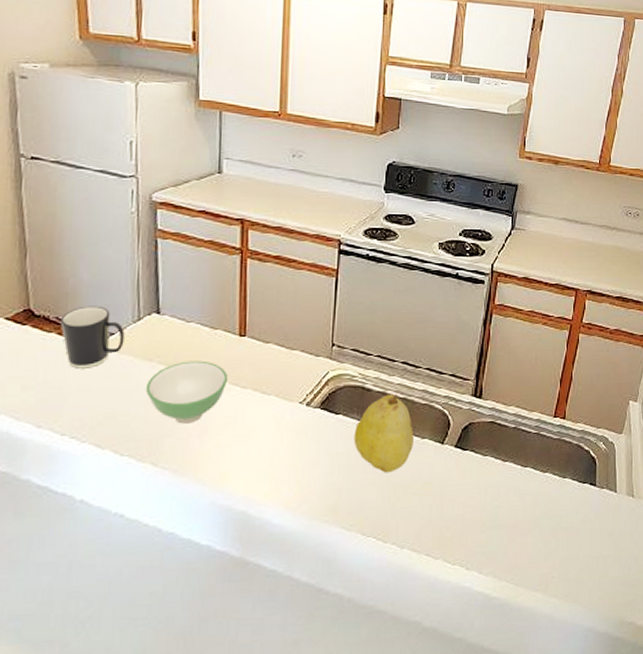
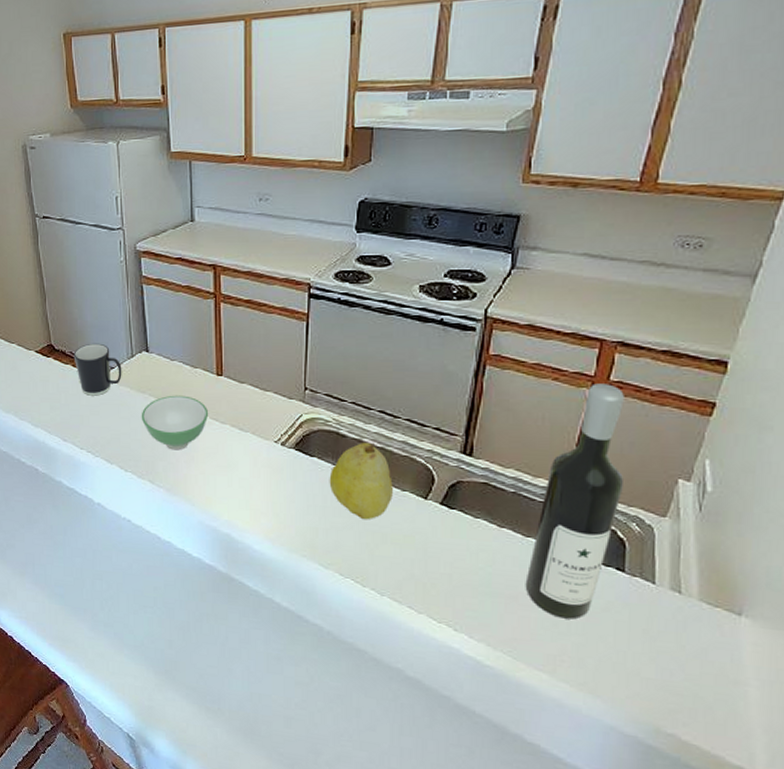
bottle: none [524,326,593,538] -> present [525,383,624,620]

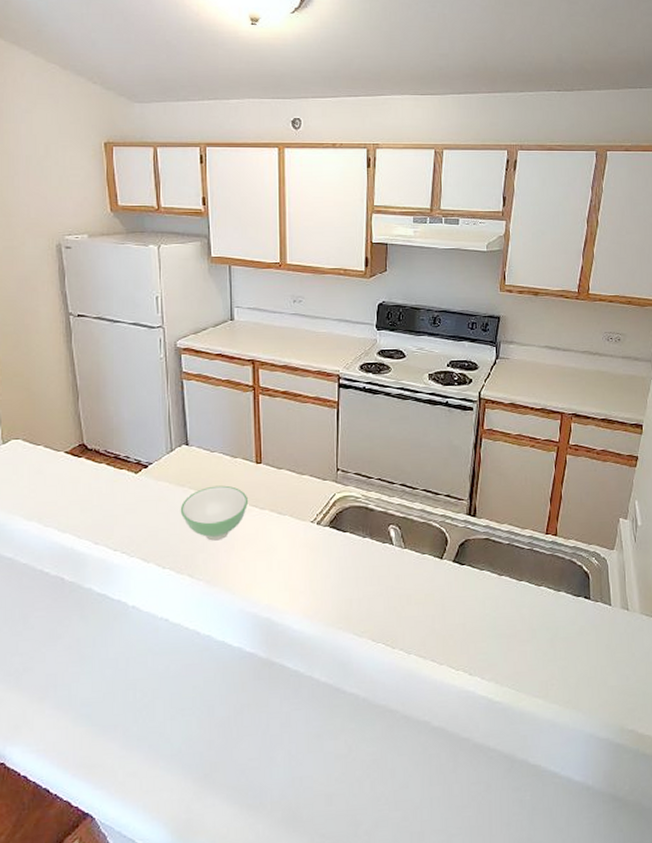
mug: present [73,343,122,396] -> none [108,439,161,494]
fruit: present [329,442,393,520] -> none [360,513,415,585]
bottle: present [525,383,624,620] -> none [521,447,584,647]

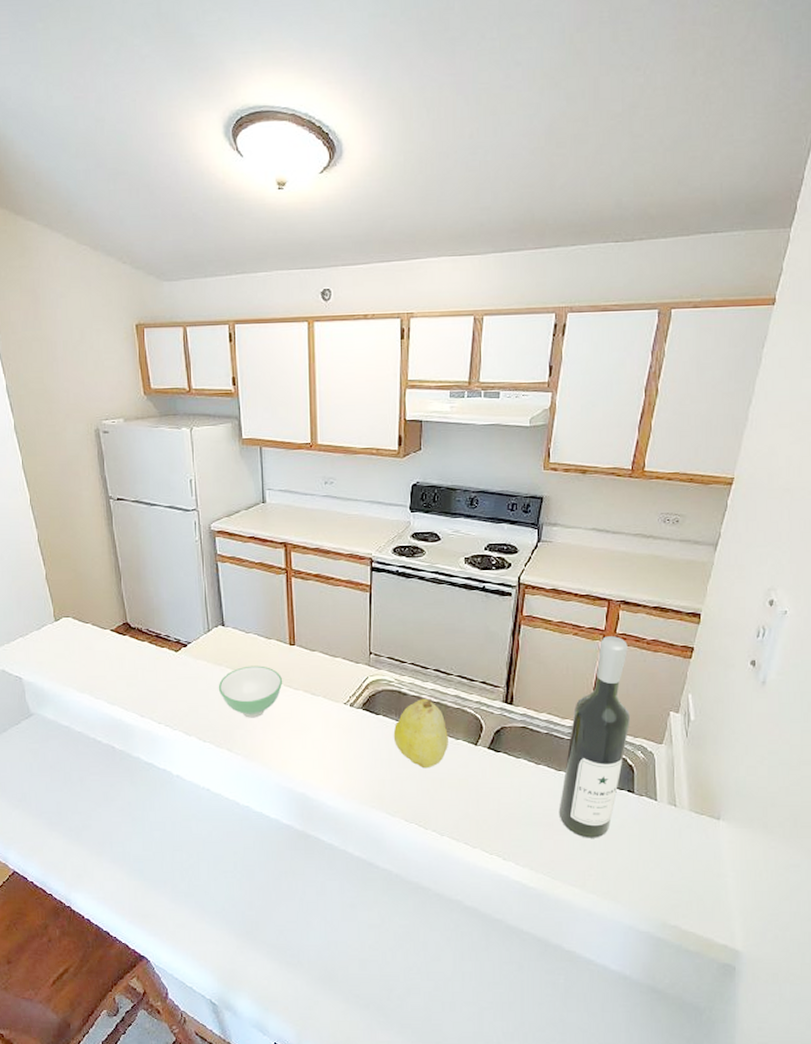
fruit: none [360,513,415,585] -> present [393,698,448,769]
bottle: none [521,447,584,647] -> present [559,636,630,838]

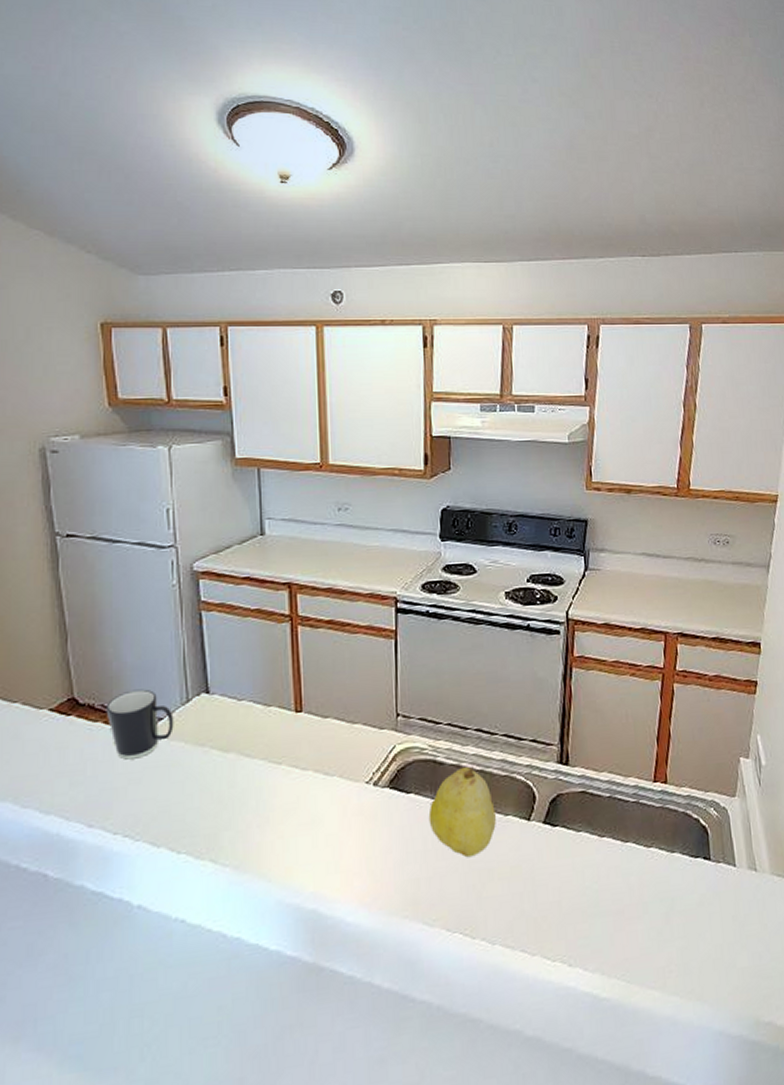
mug: none [150,619,199,671] -> present [106,689,174,760]
bowl: present [218,665,283,718] -> none [199,742,287,814]
bottle: present [559,636,630,838] -> none [629,674,699,924]

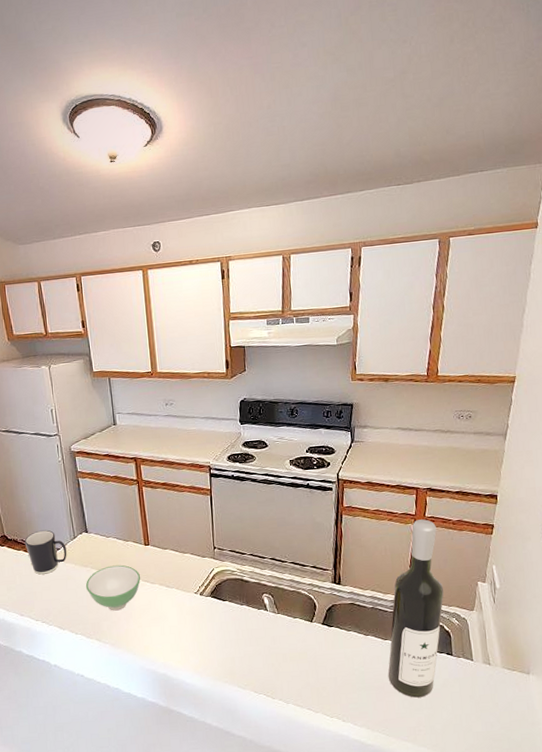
bowl: none [199,742,287,814] -> present [85,565,141,611]
fruit: present [428,765,496,858] -> none [239,583,288,646]
bottle: none [629,674,699,924] -> present [388,519,444,698]

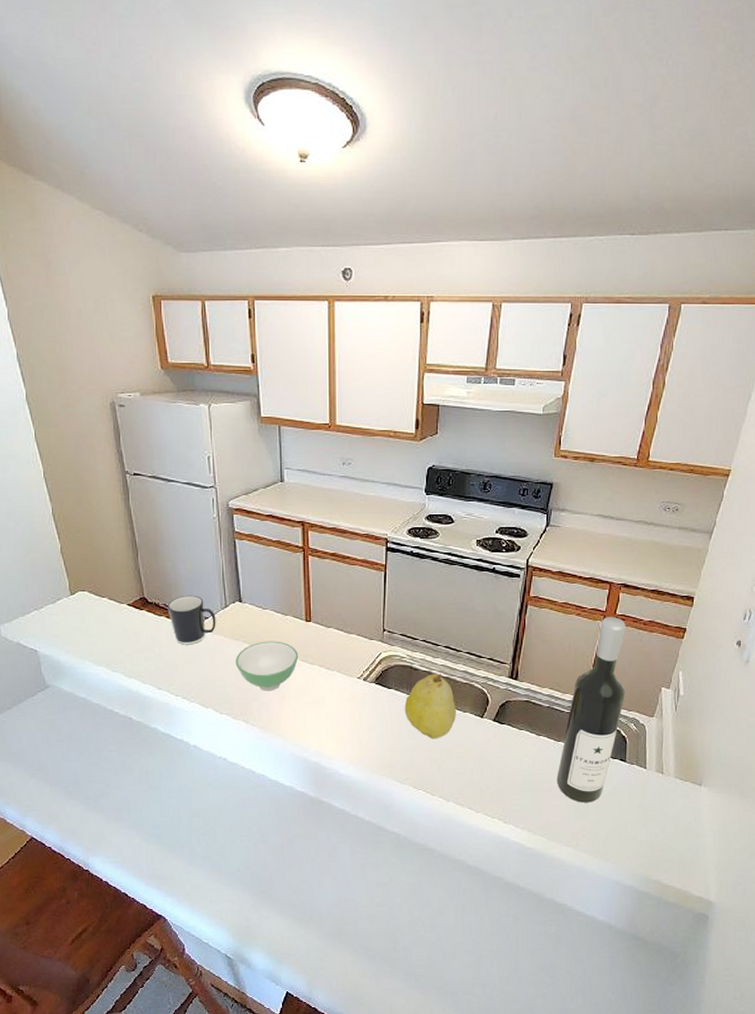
fruit: none [239,583,288,646] -> present [404,673,456,739]

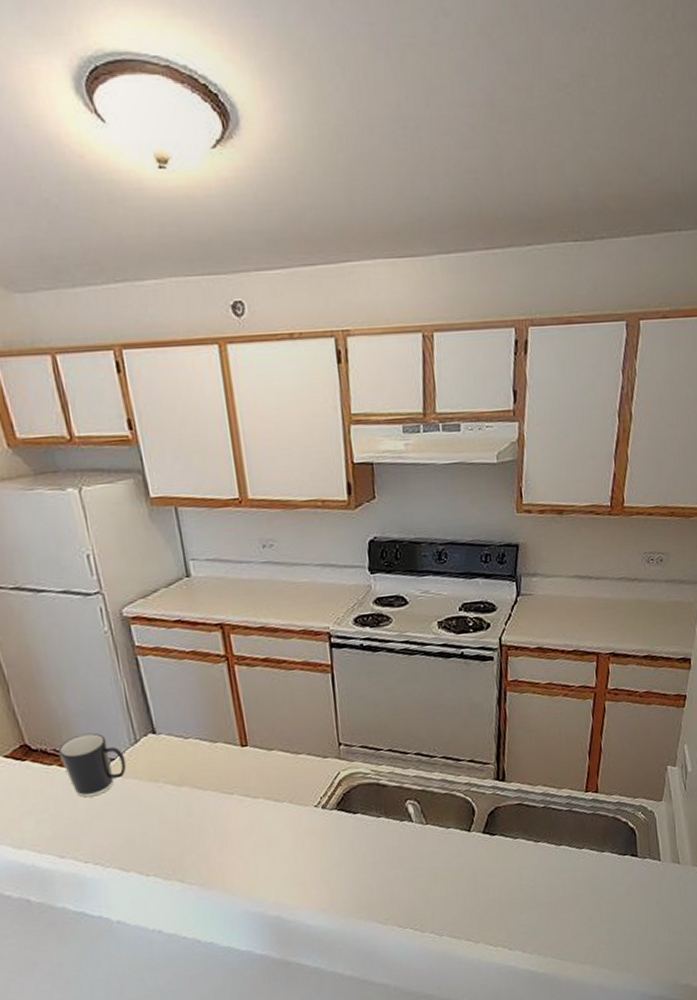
bowl: present [235,641,299,691] -> none [157,775,238,840]
fruit: present [404,673,456,739] -> none [375,786,439,866]
bottle: present [556,617,626,803] -> none [562,692,628,912]

